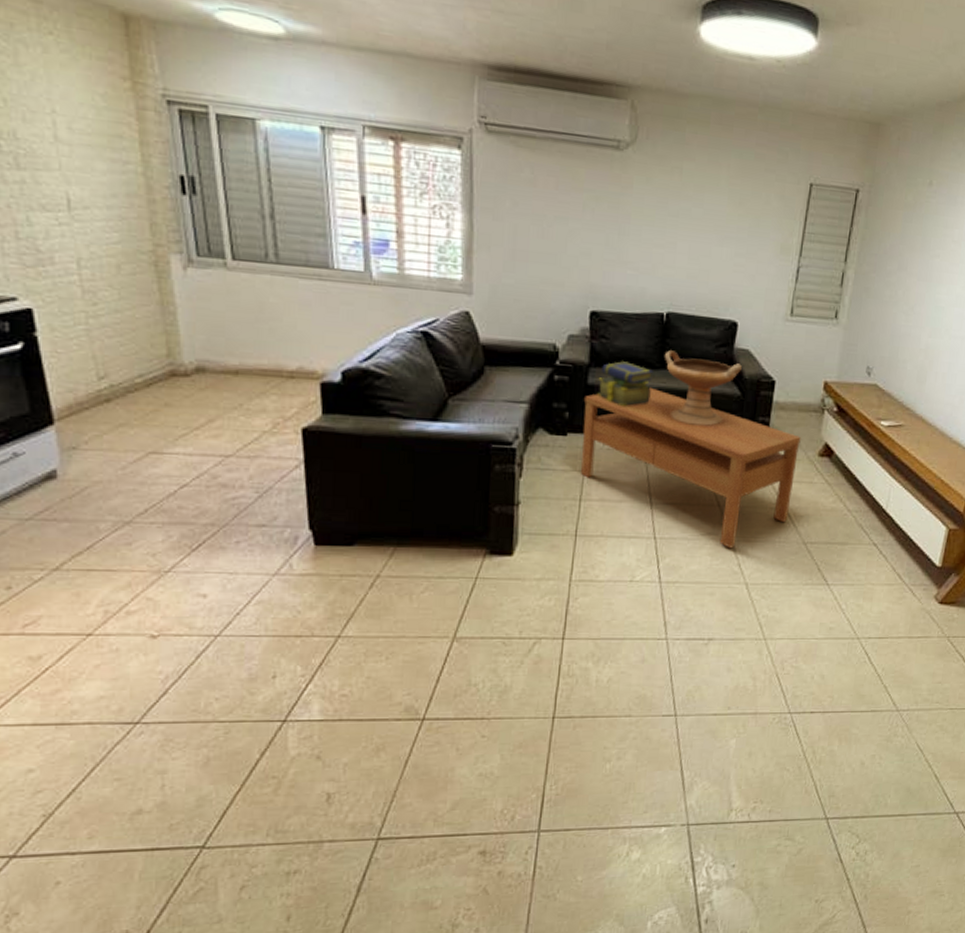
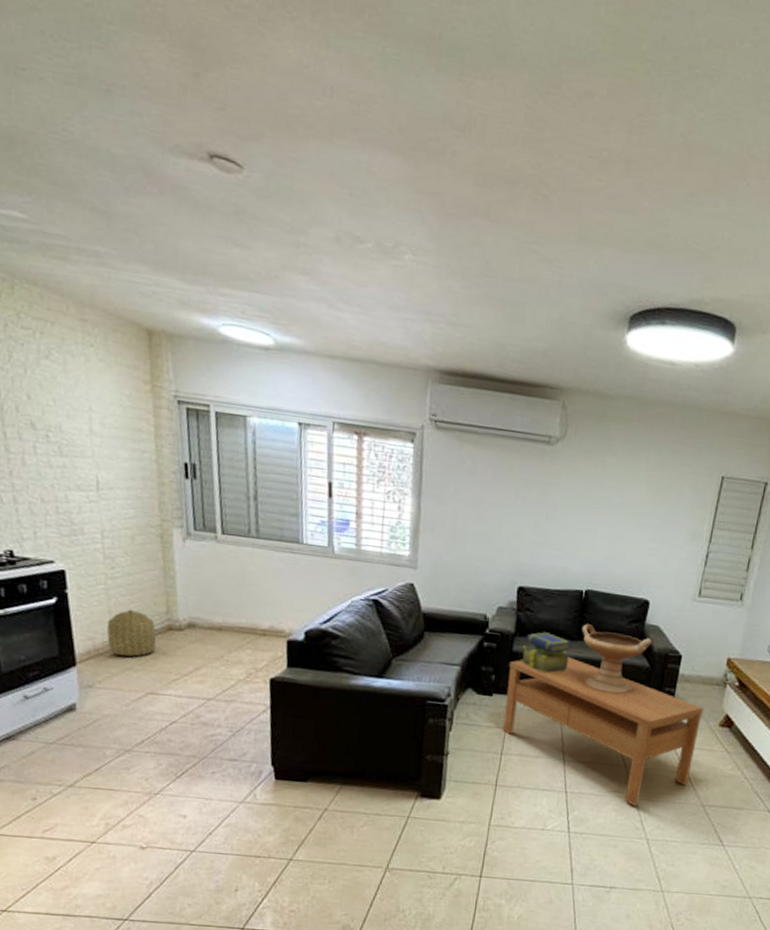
basket: none [92,353,157,411] -> present [107,609,157,657]

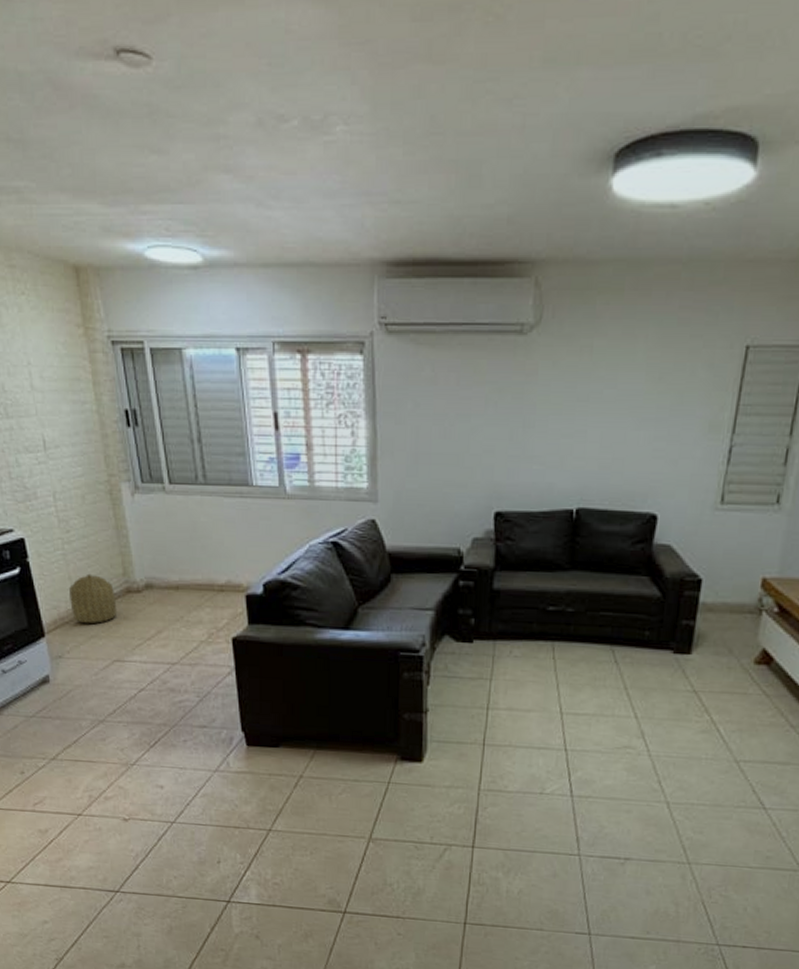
coffee table: present [503,656,704,806] -> none [488,590,733,764]
stack of books: present [521,632,572,672] -> none [503,564,563,611]
decorative bowl: present [581,624,652,694] -> none [574,550,662,631]

